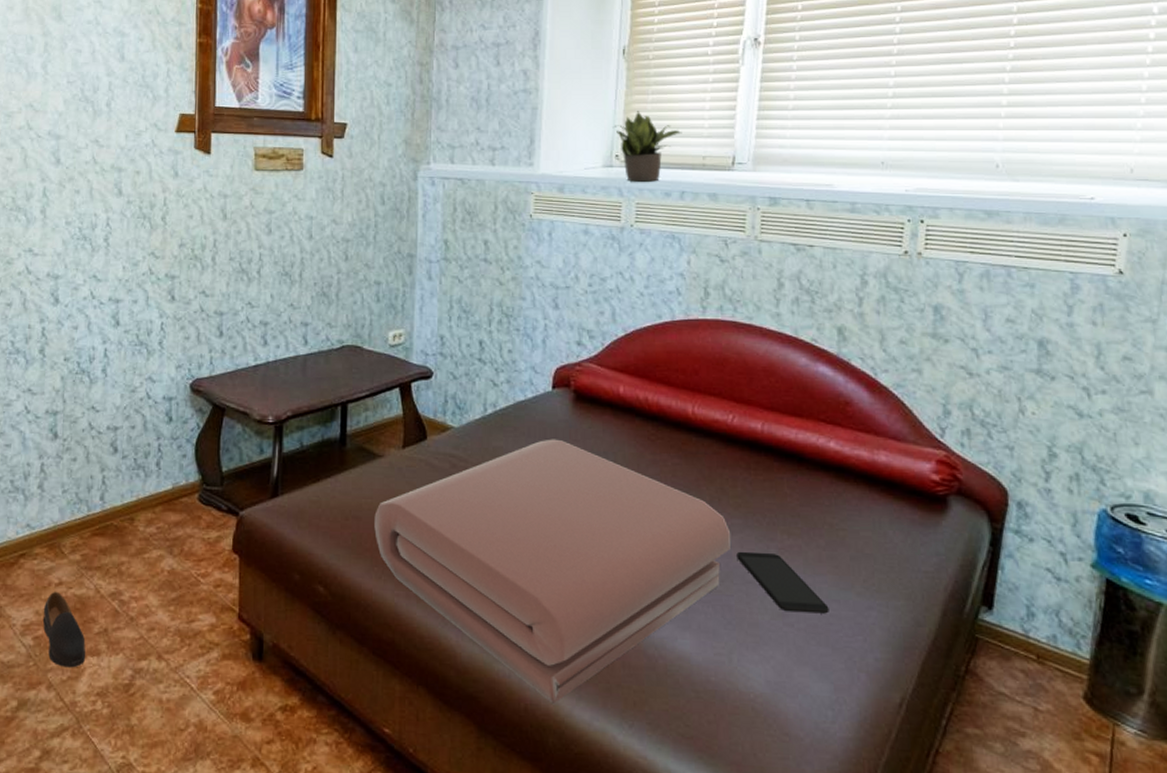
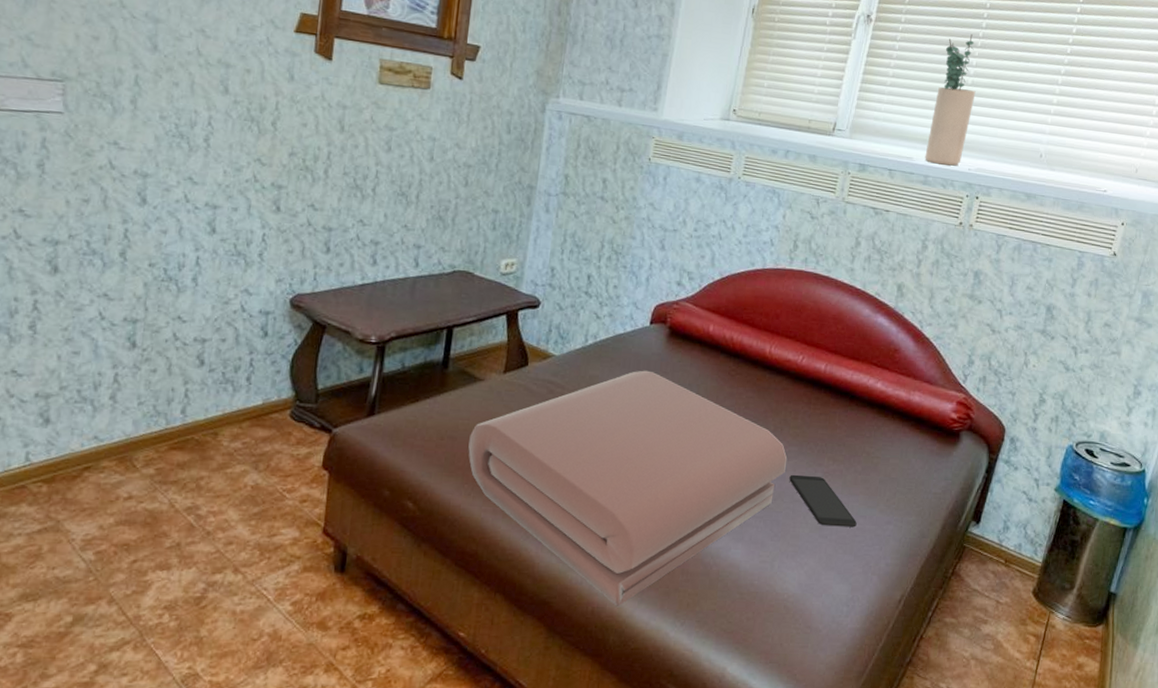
shoe: present [42,592,86,668] -> none [107,506,155,582]
potted plant: present [612,111,682,182] -> none [734,70,795,139]
vase: none [848,42,900,189] -> present [925,34,976,166]

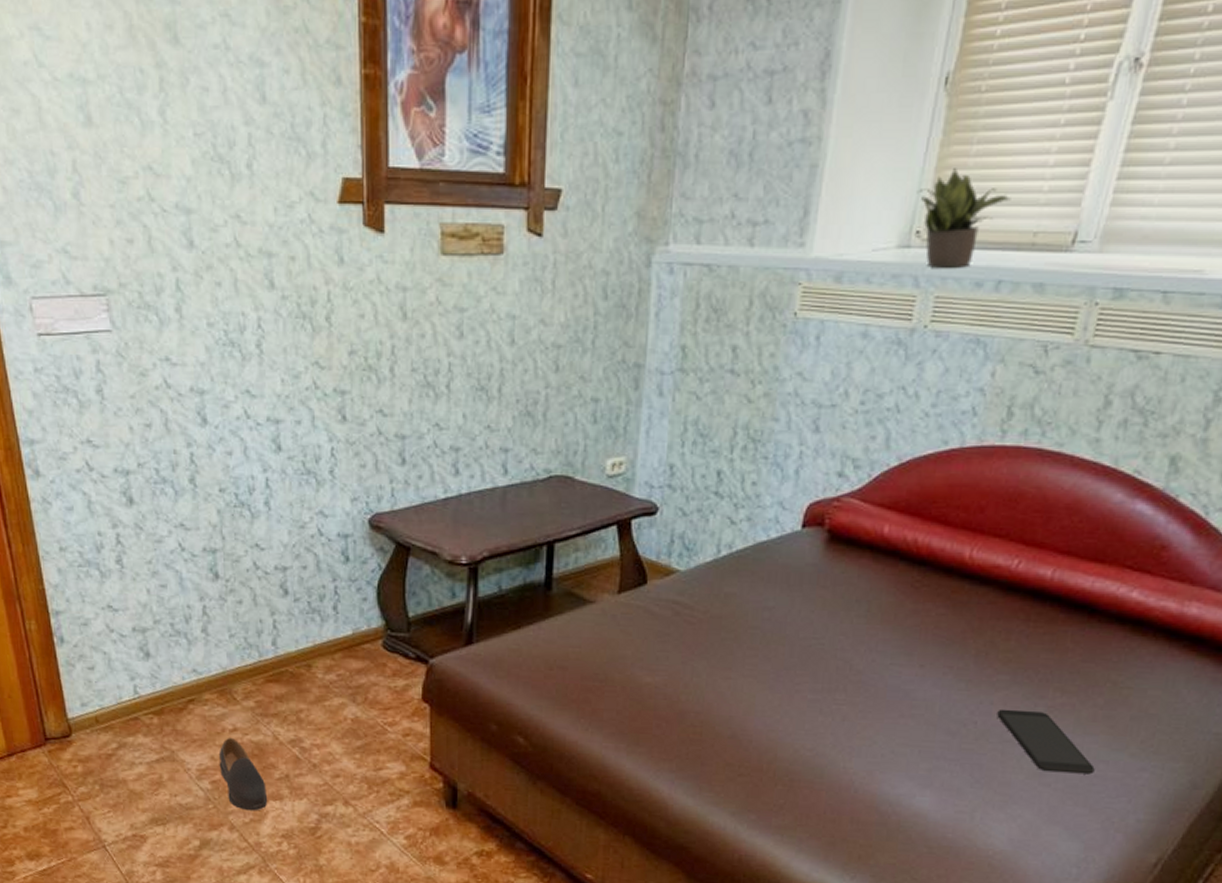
shoe: none [107,506,155,582] -> present [218,738,268,811]
towel: present [468,370,788,606] -> none [582,585,995,855]
potted plant: none [734,70,795,139] -> present [916,168,1011,268]

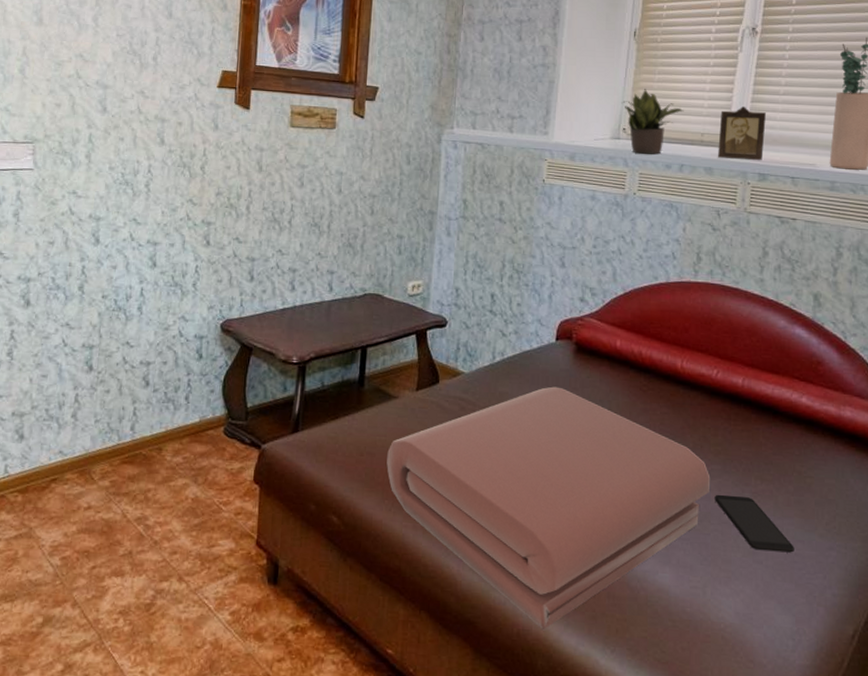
shoe: present [218,738,268,811] -> none [70,515,111,588]
towel: none [582,585,995,855] -> present [386,386,711,629]
photo frame: none [1055,187,1137,270] -> present [718,107,766,161]

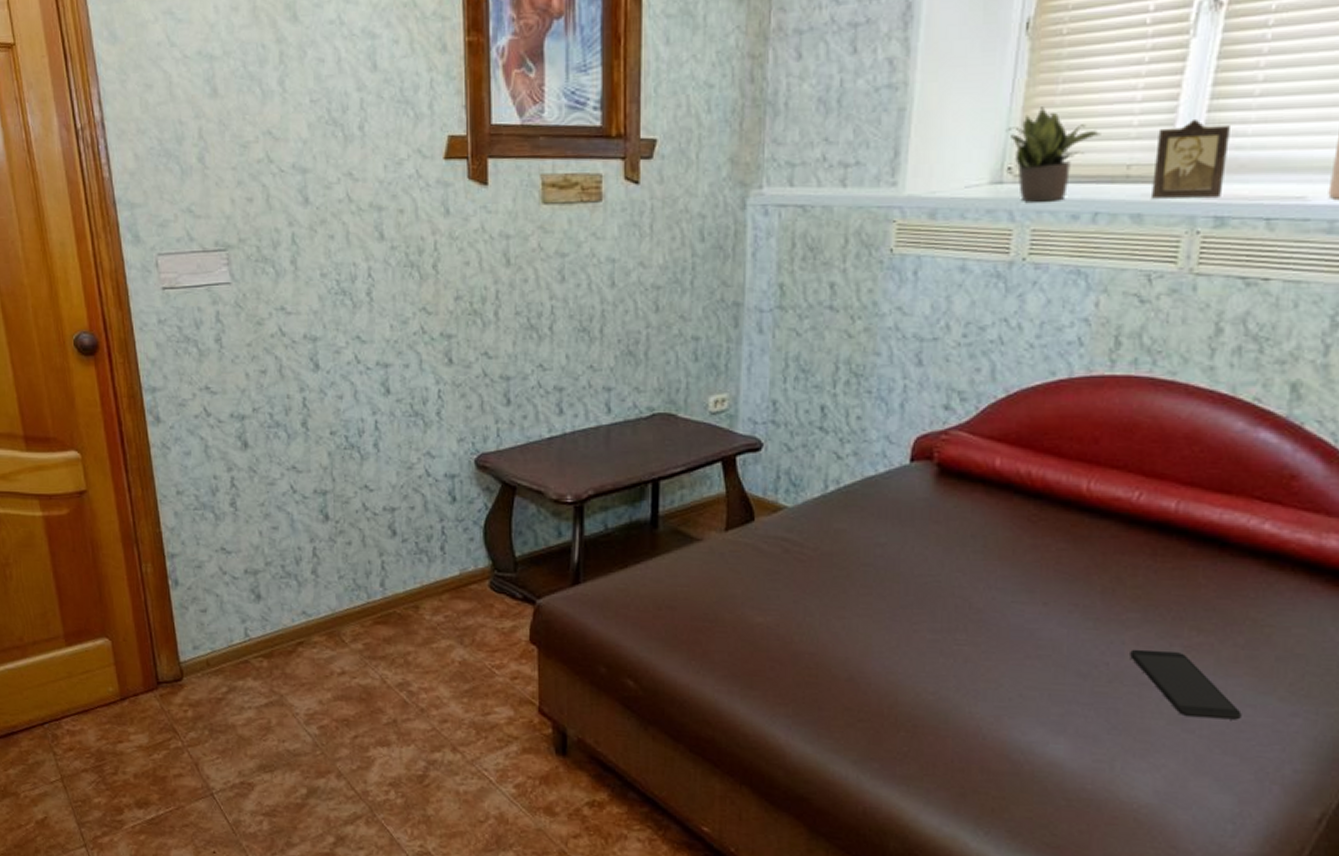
towel: present [386,386,711,629] -> none [691,520,1125,808]

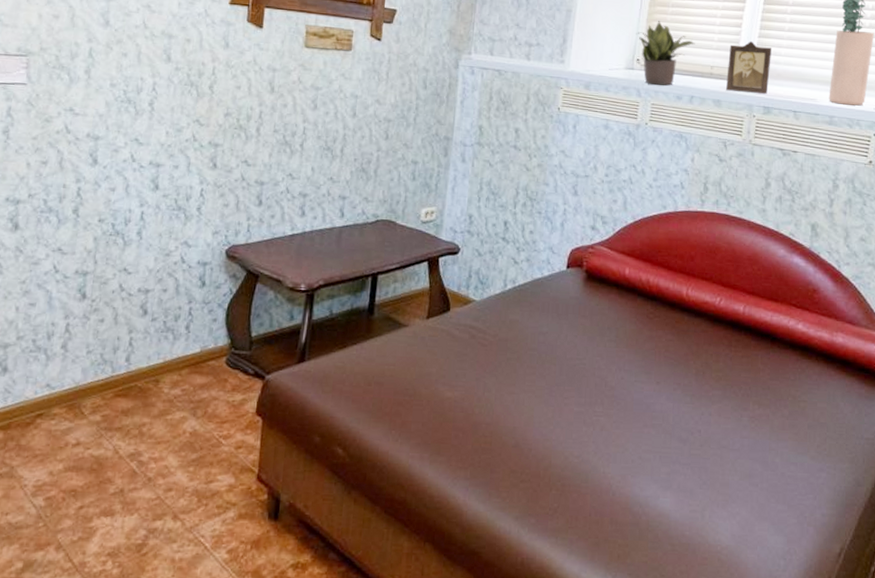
mobile phone: present [1130,649,1242,720] -> none [715,419,788,475]

